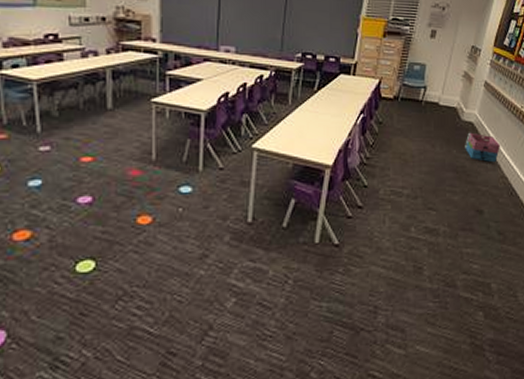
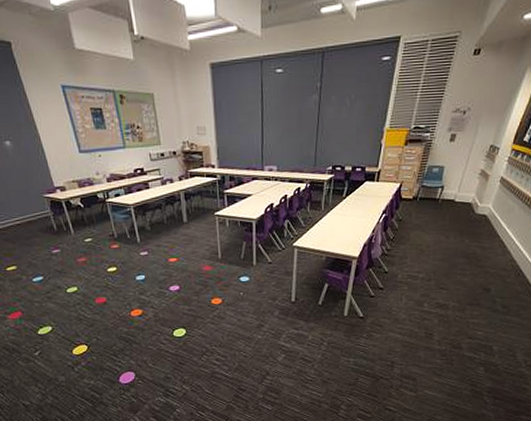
storage basket: present [465,132,501,163] -> none [477,223,512,249]

